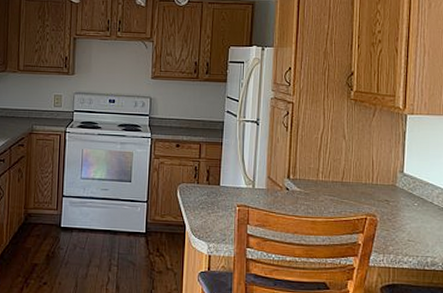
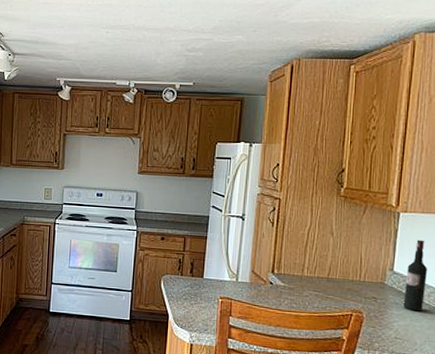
wine bottle: none [414,141,436,213] -> present [403,239,428,312]

